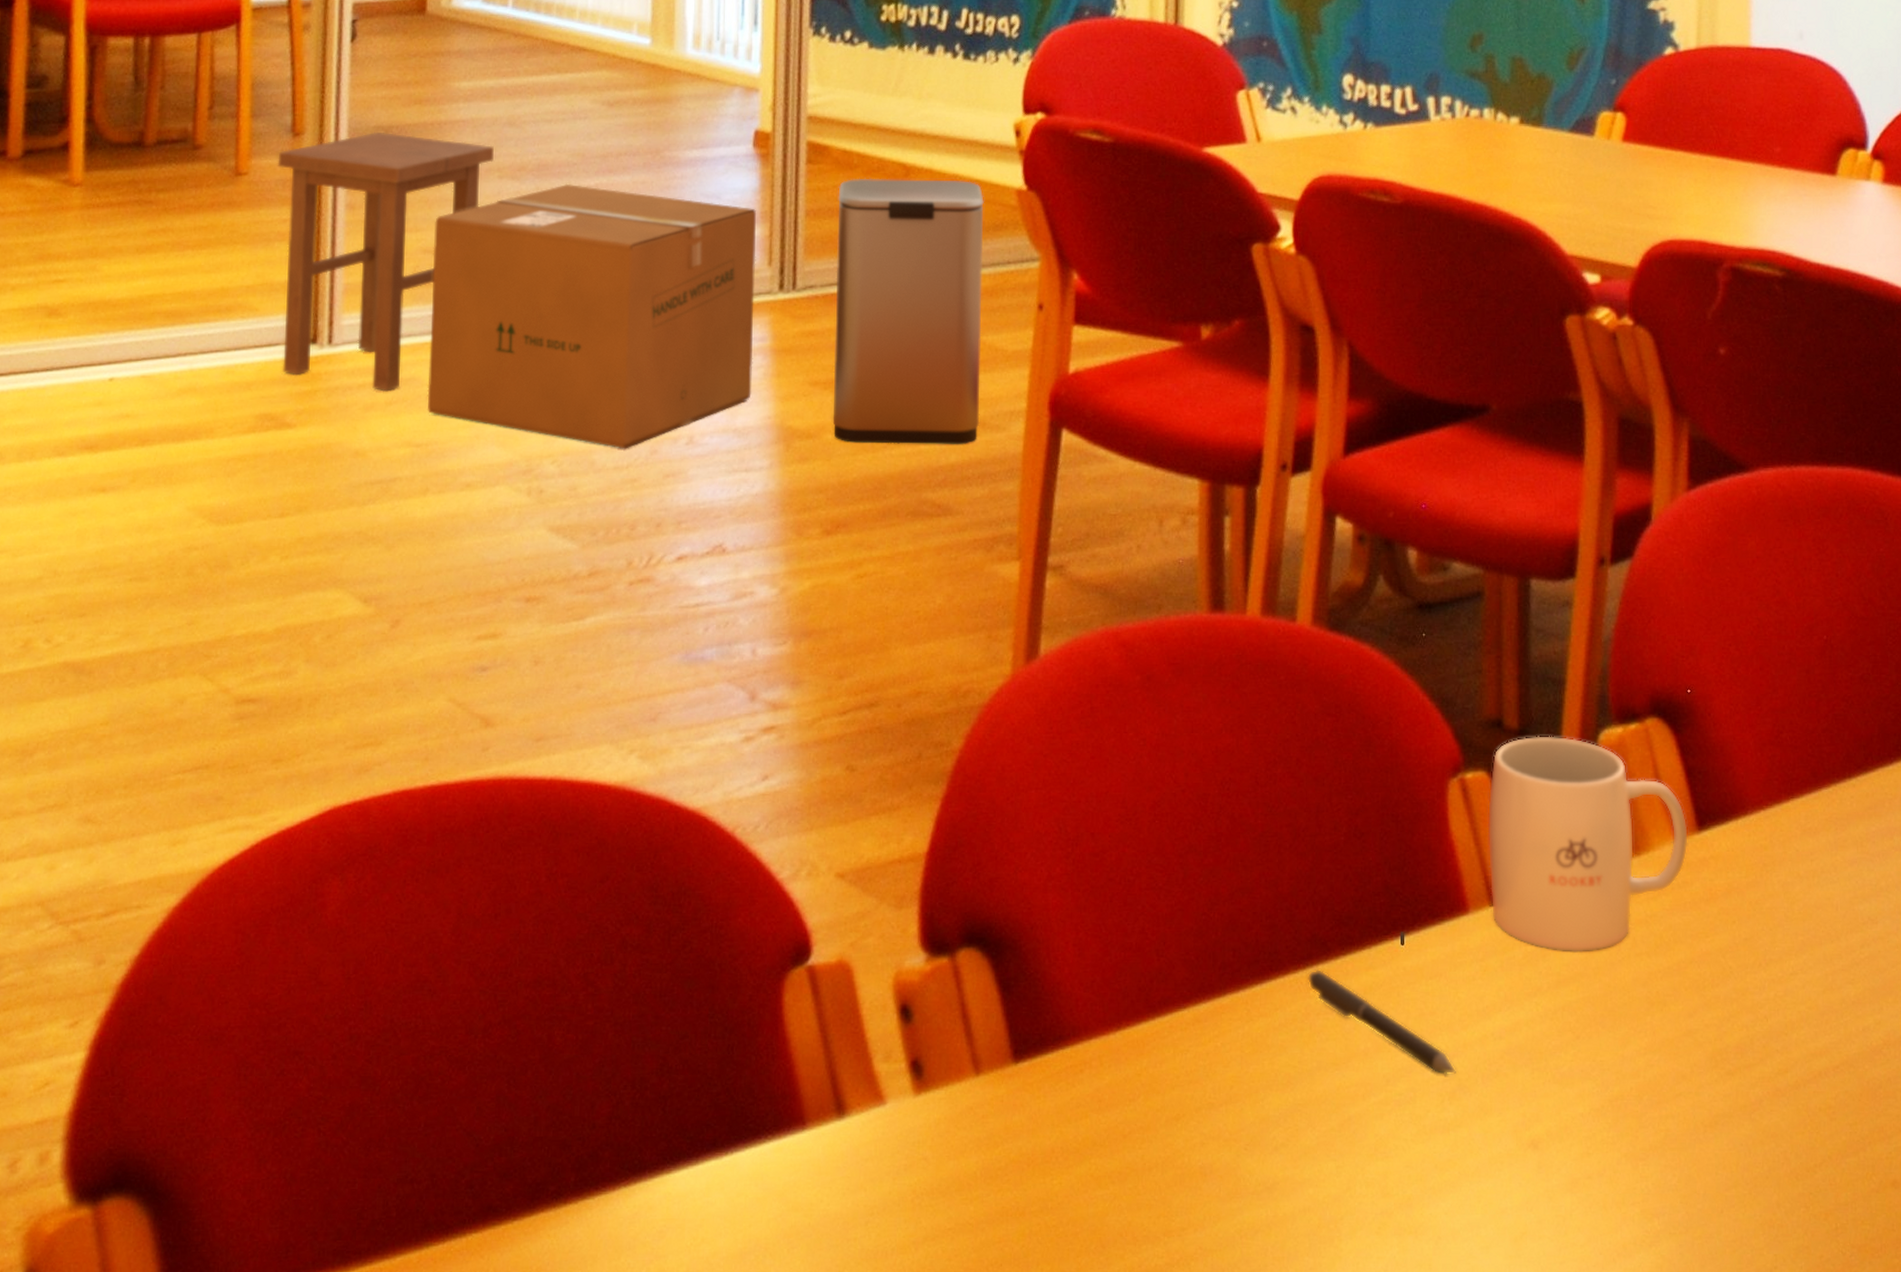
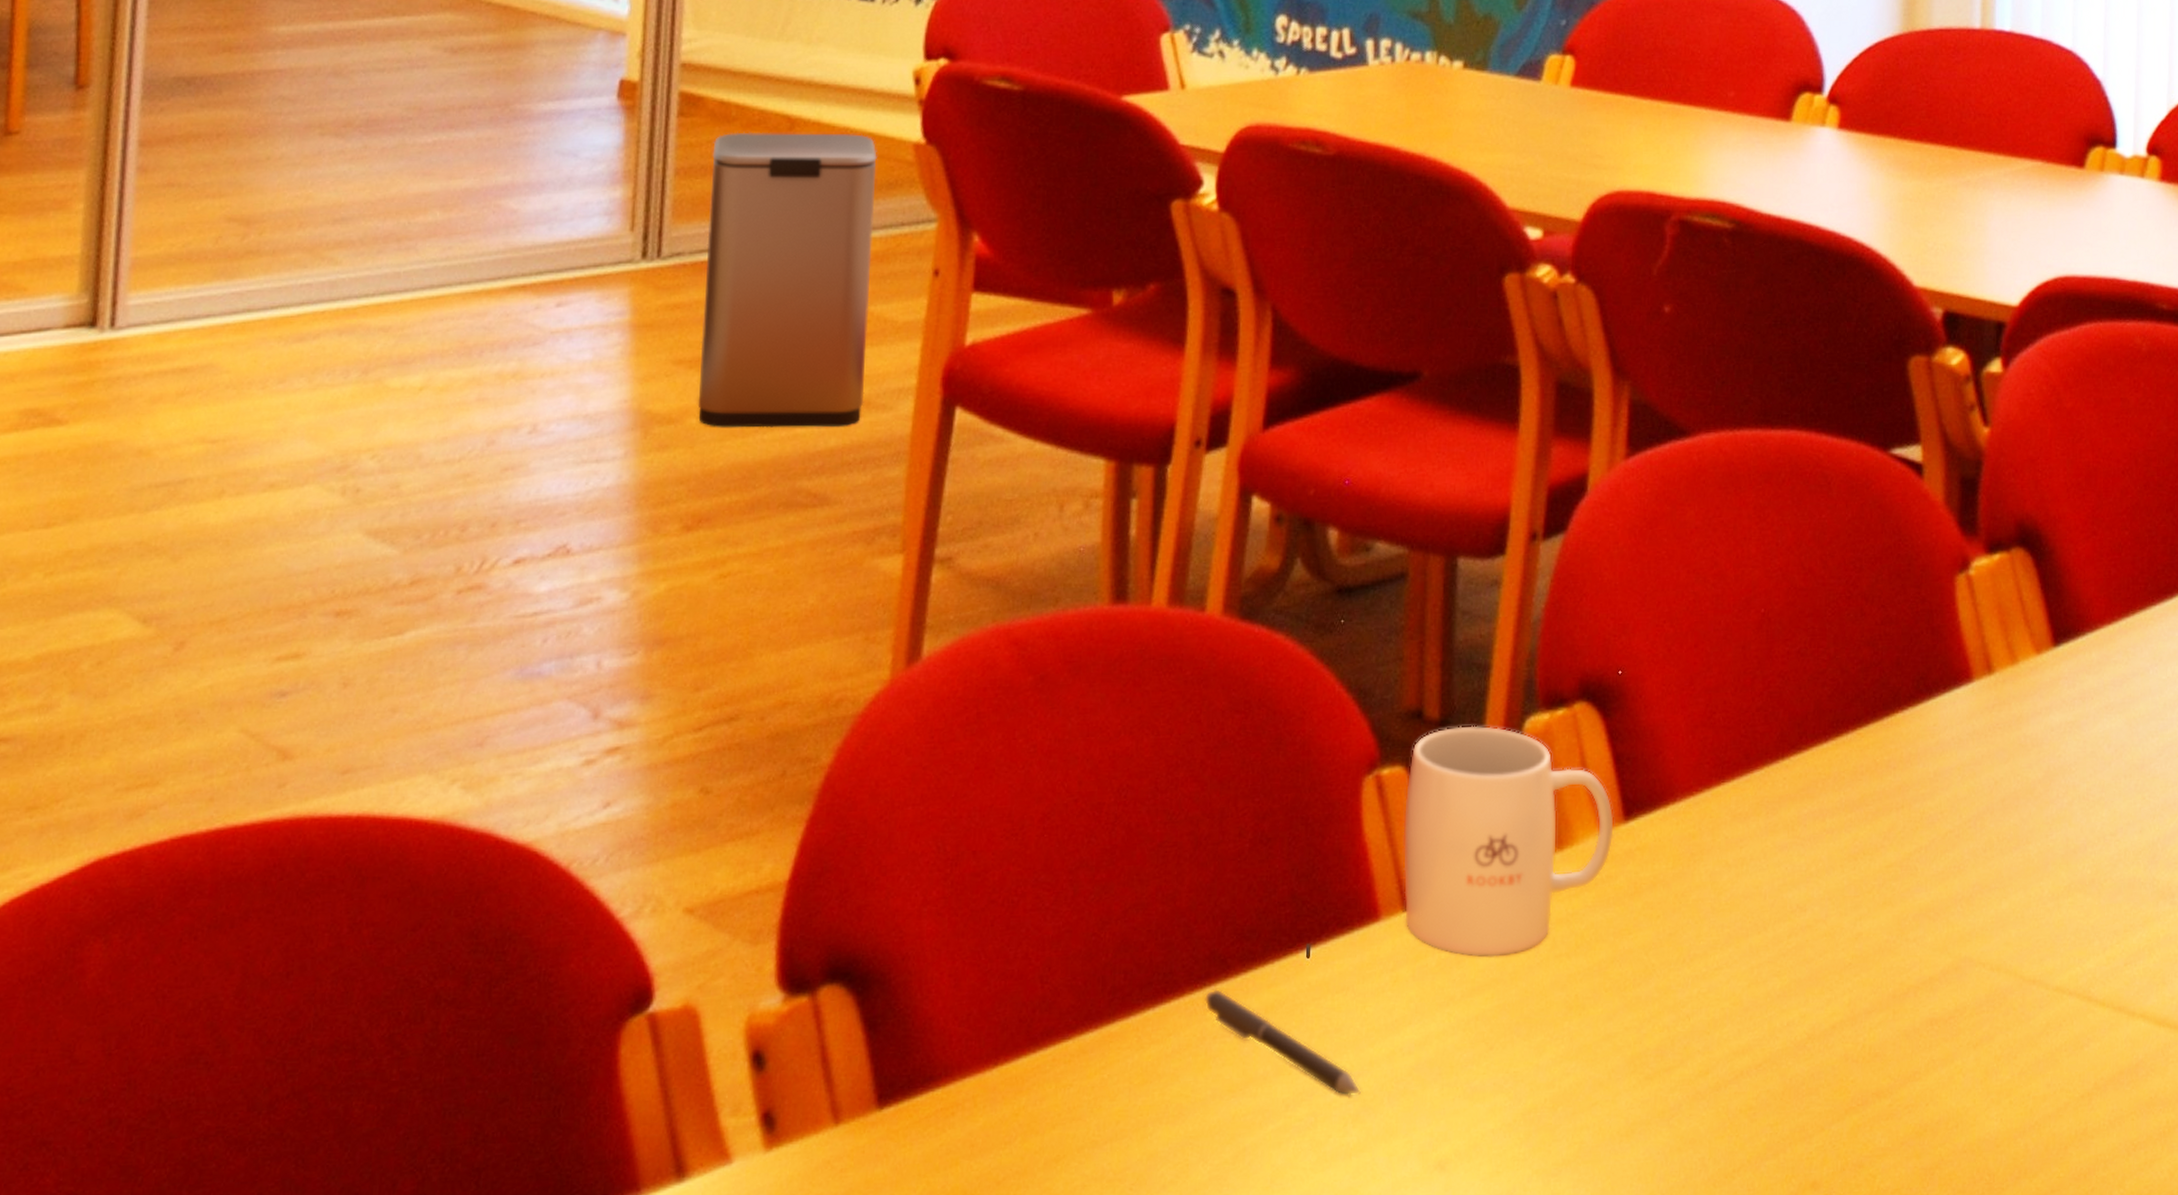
stool: present [277,131,494,392] -> none [54,83,315,381]
box: present [427,183,756,449] -> none [226,141,618,440]

